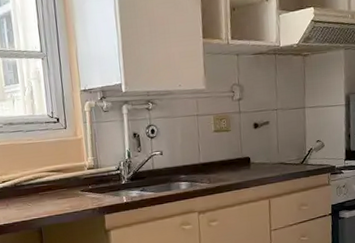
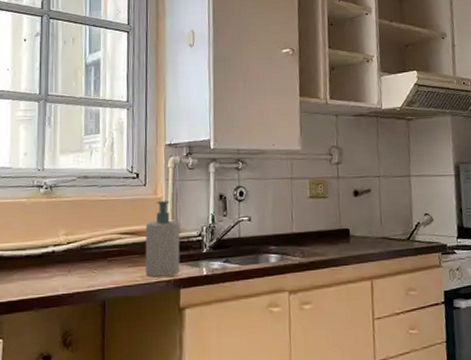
soap bottle: none [69,140,103,207] -> present [145,200,180,278]

